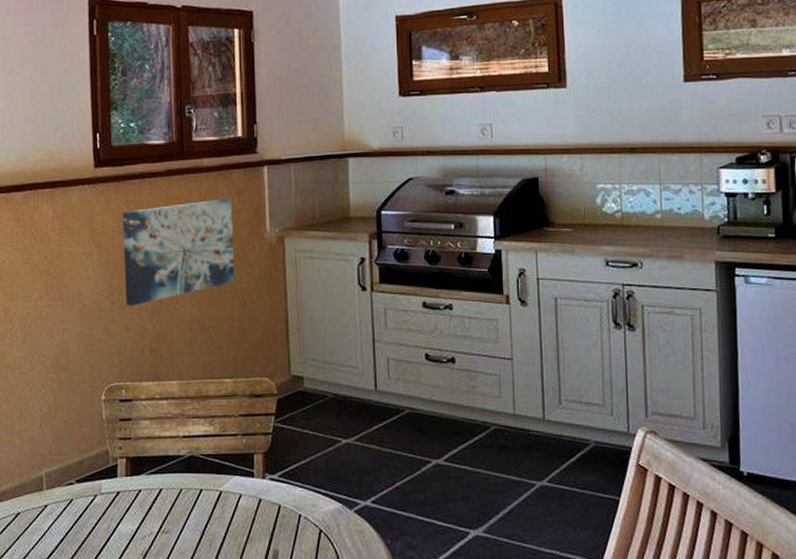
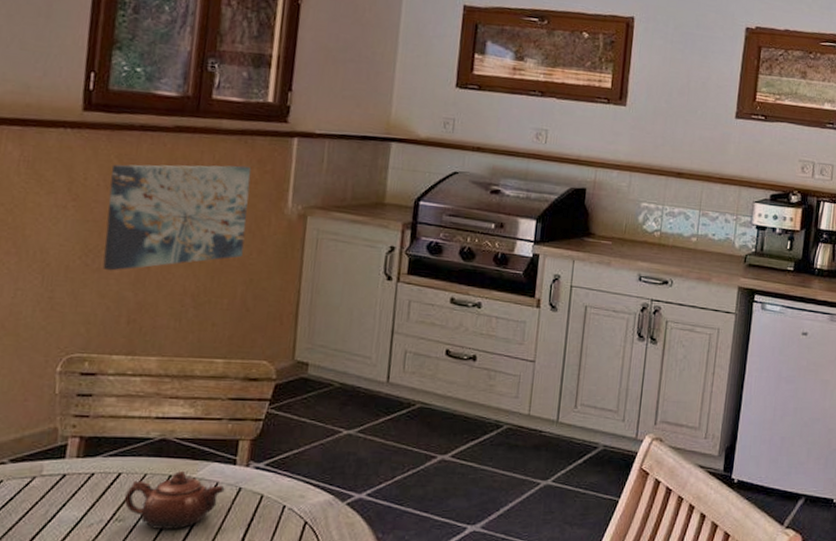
teapot: none [168,485,248,540] -> present [124,471,225,529]

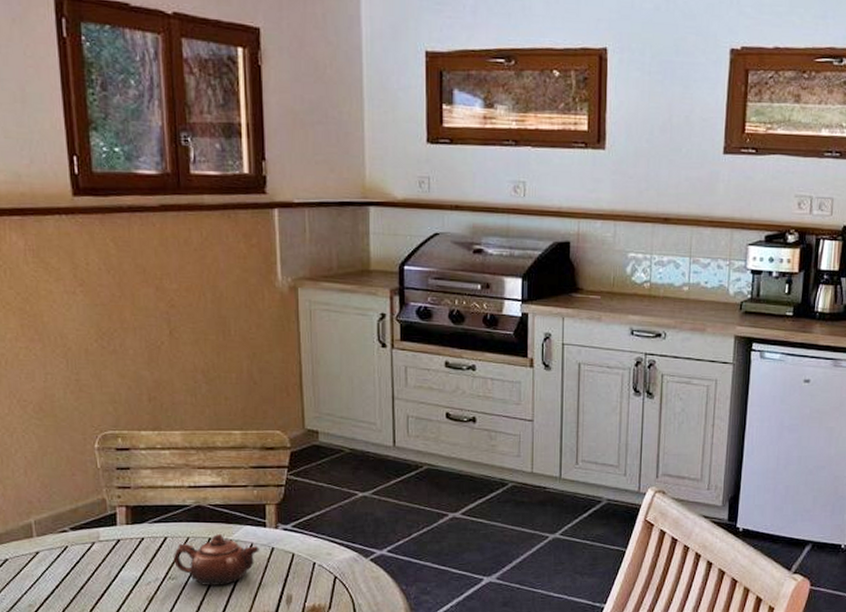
wall art: present [102,164,252,271] -> none [109,241,242,352]

